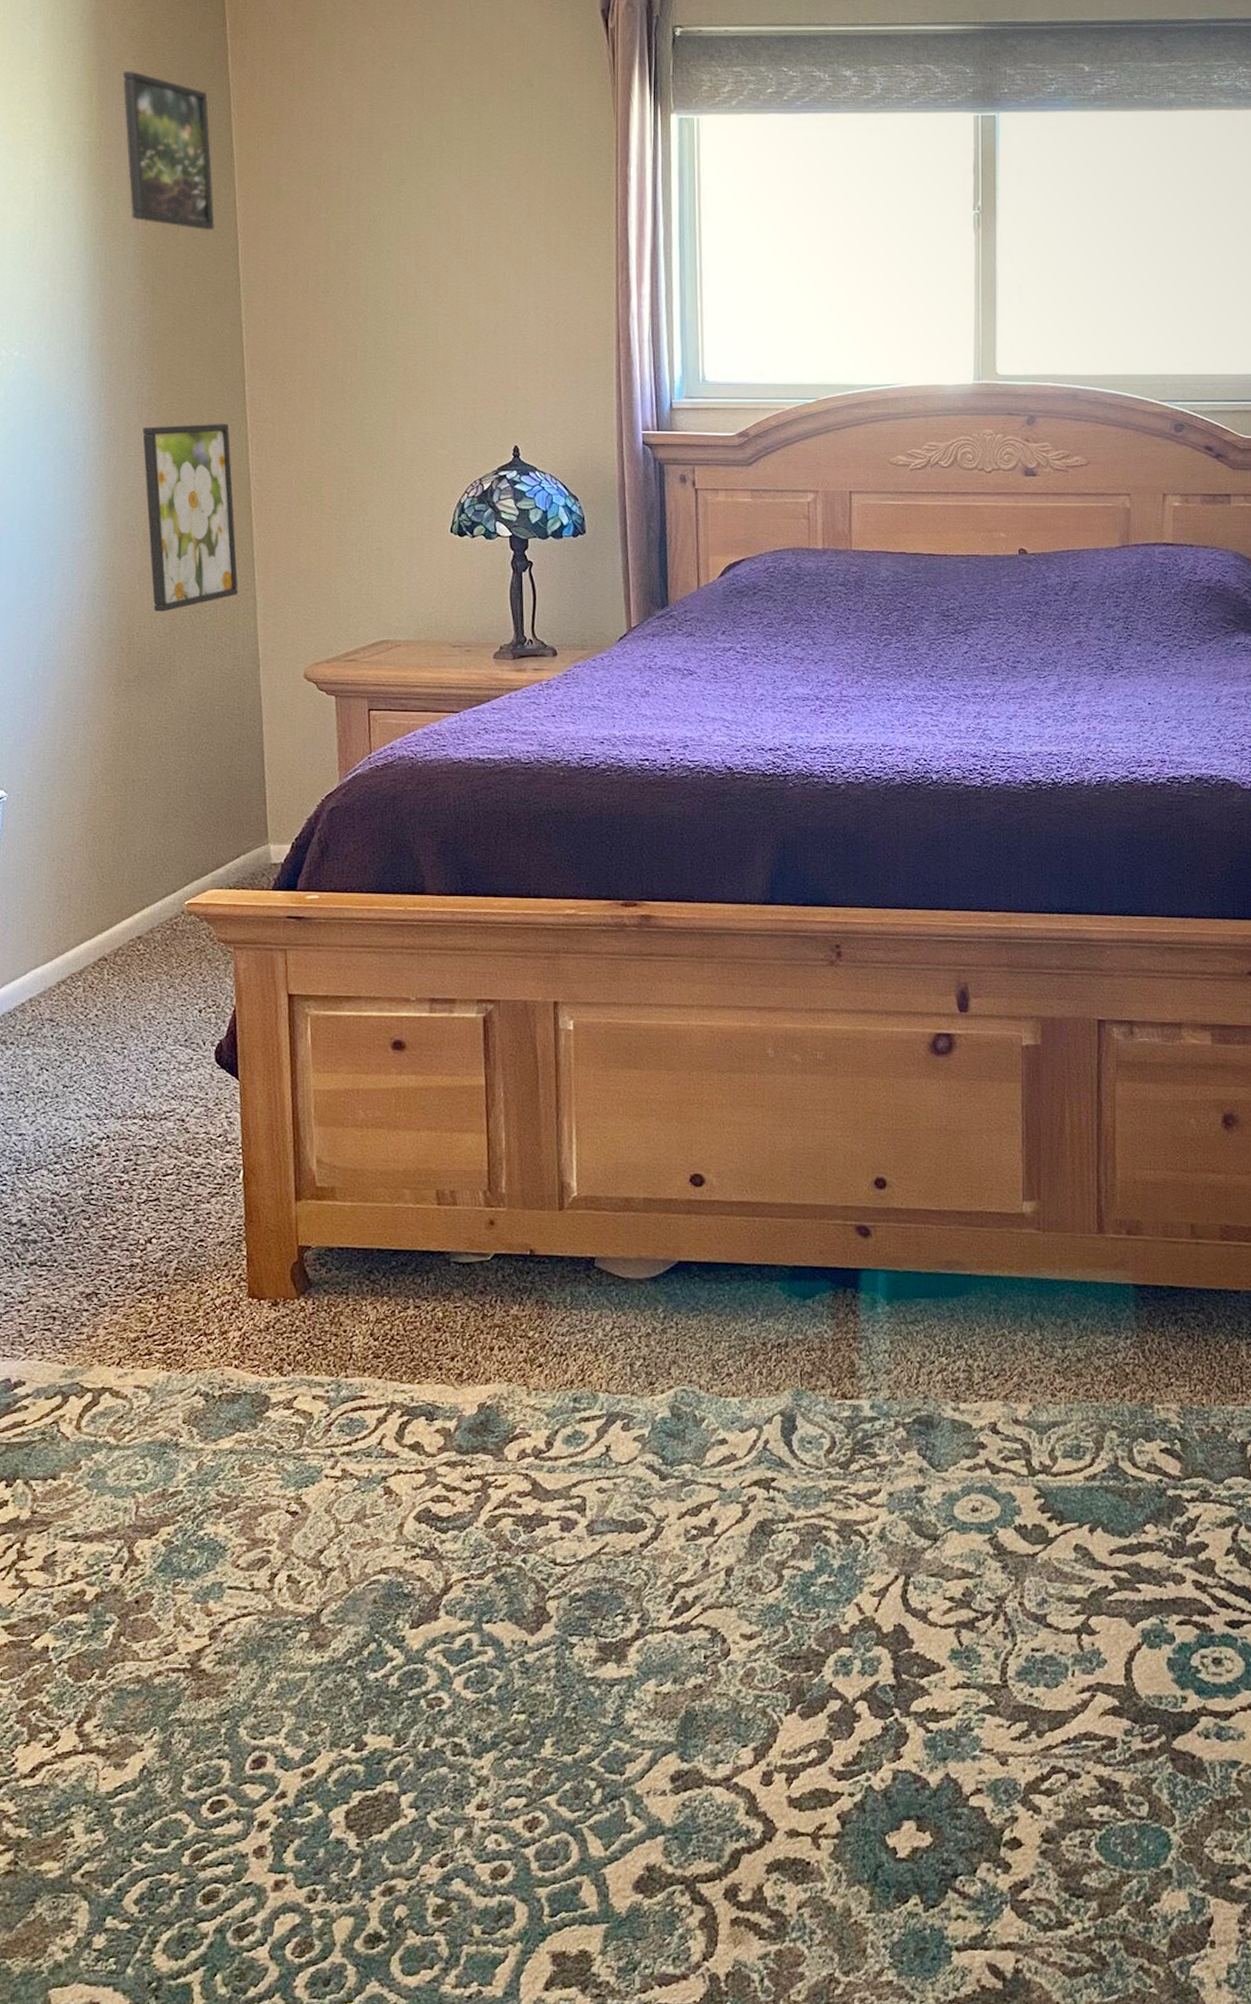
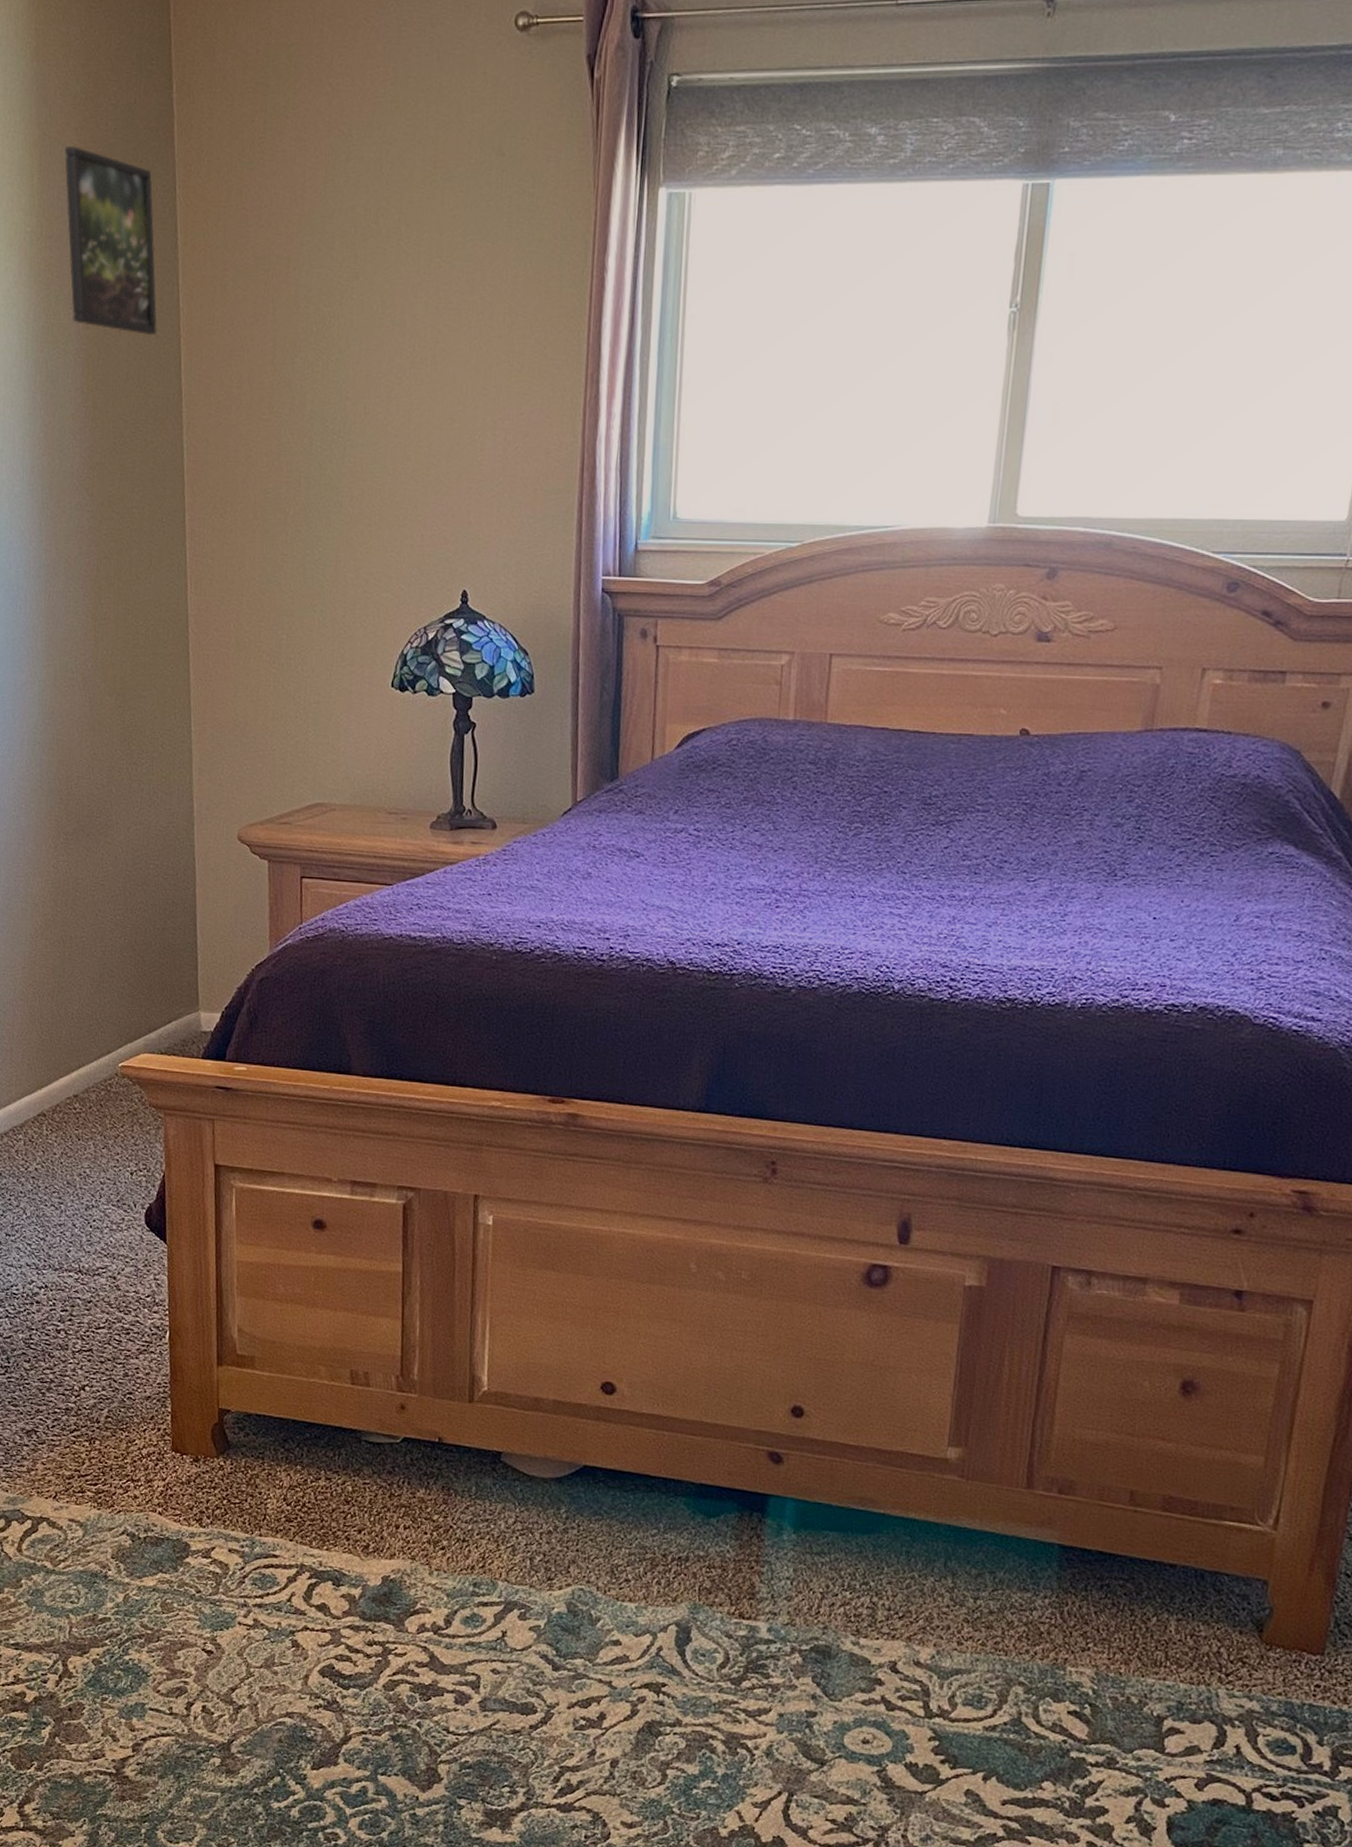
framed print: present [142,423,238,612] -> none [82,557,175,762]

